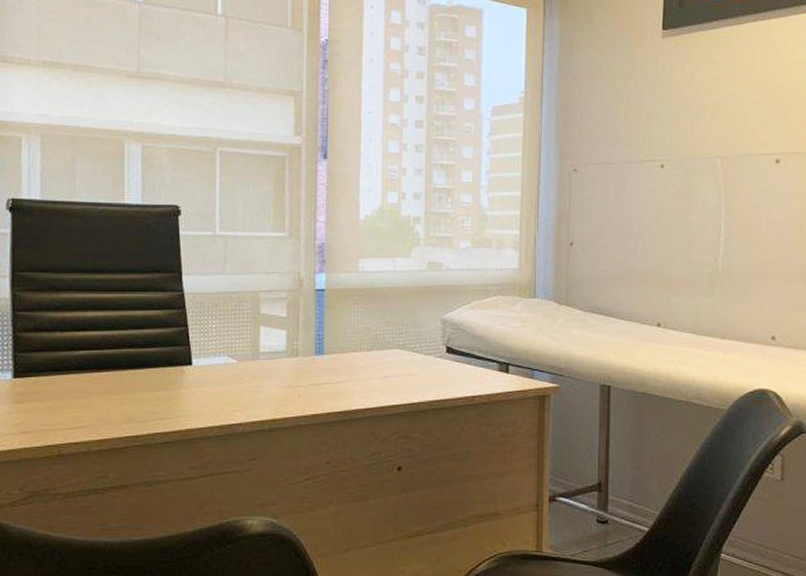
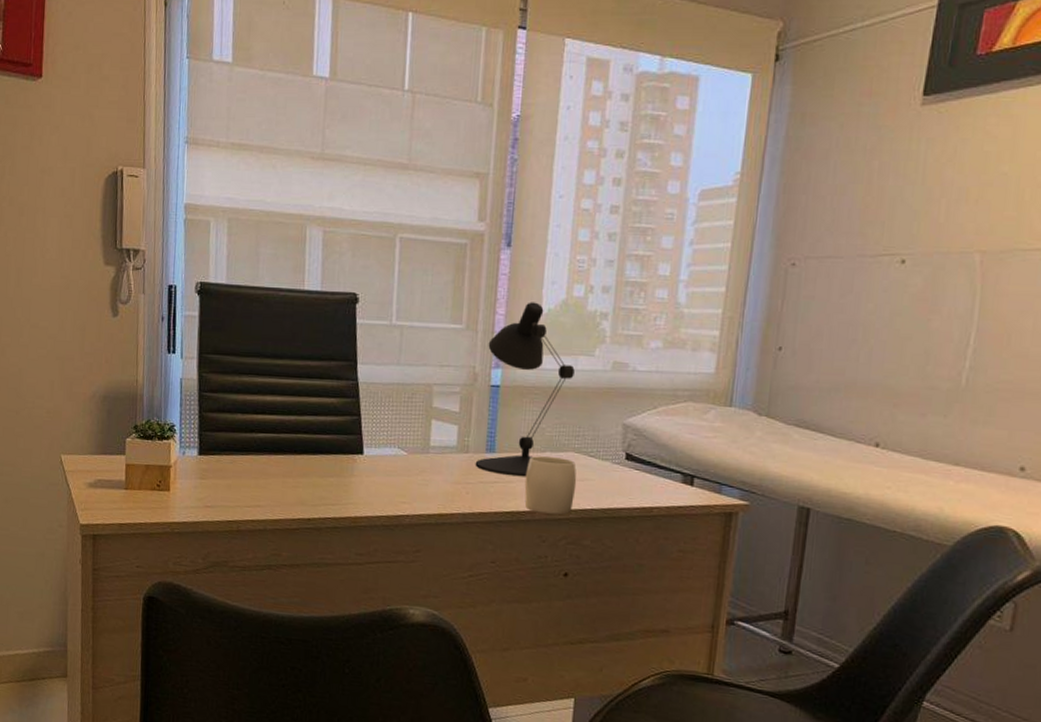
desk lamp: none [306,209,394,376] -> present [476,302,575,477]
mug: none [354,355,403,411] -> present [524,456,577,515]

